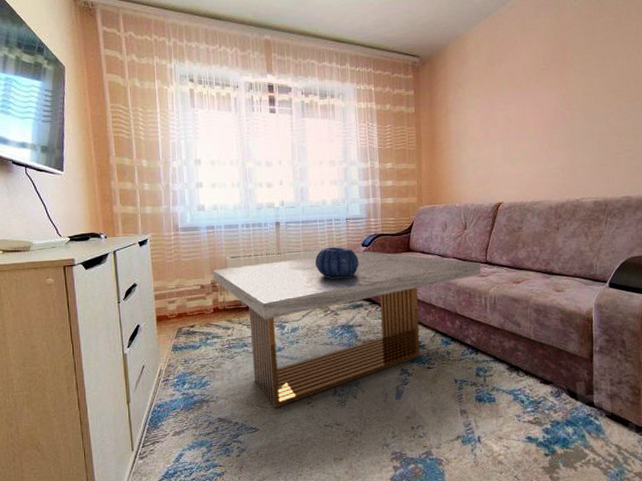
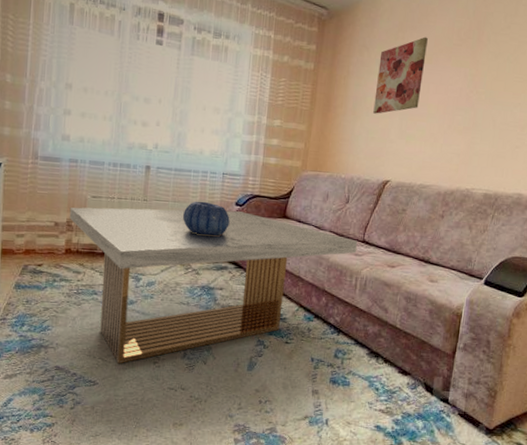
wall art: none [474,67,518,144] -> present [373,37,428,114]

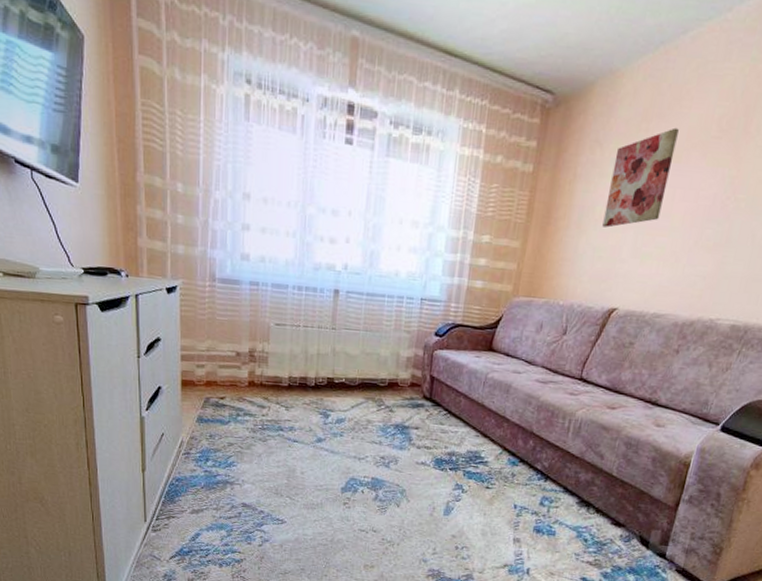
coffee table: present [69,207,358,364] -> none [251,335,575,504]
decorative bowl: present [182,201,230,236] -> none [374,330,428,371]

